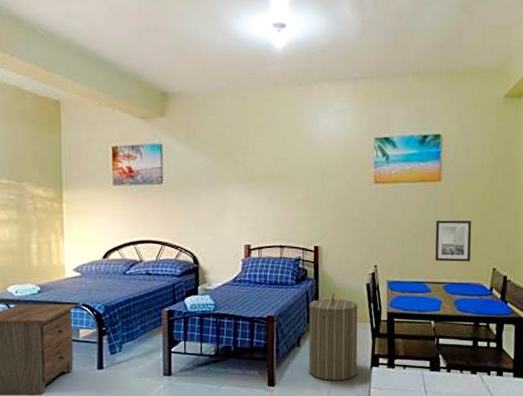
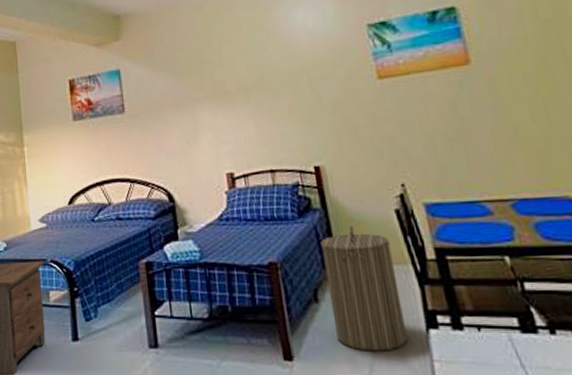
wall art: present [435,220,472,262] -> none [476,110,544,171]

